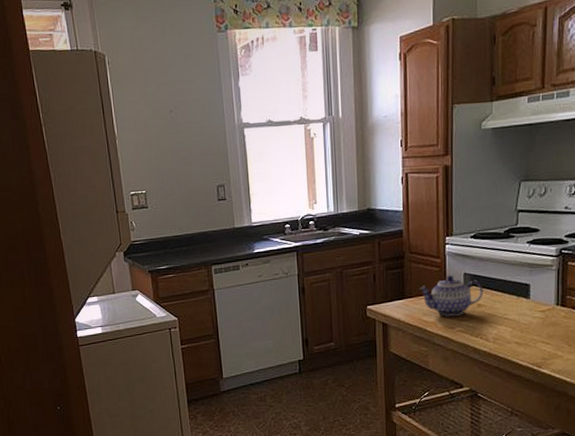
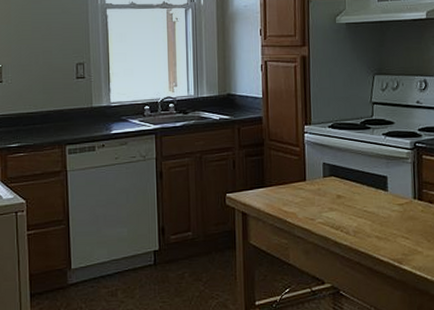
teapot: present [419,275,483,316] -> none [279,164,342,207]

